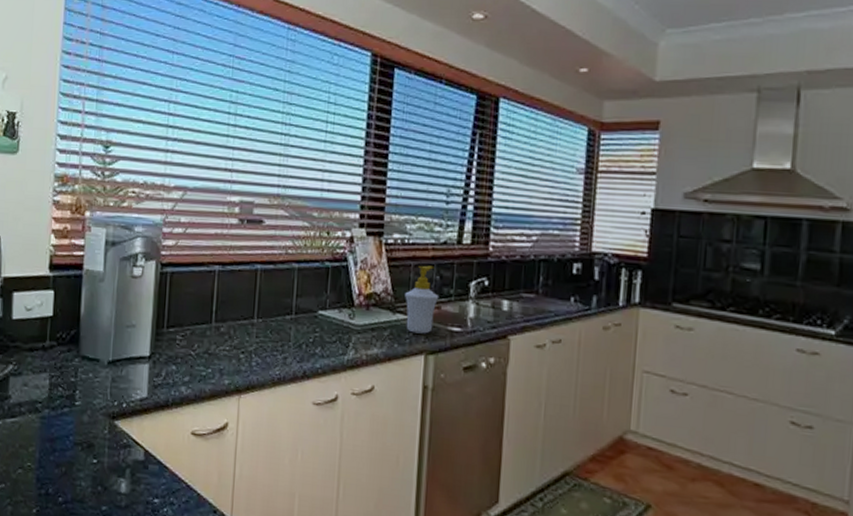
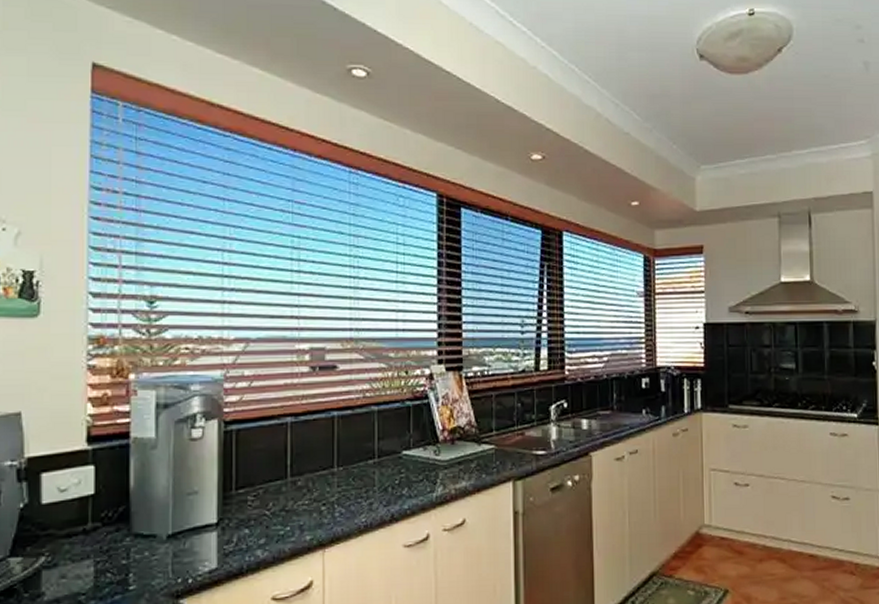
soap bottle: present [405,265,439,334] -> none [489,394,522,461]

